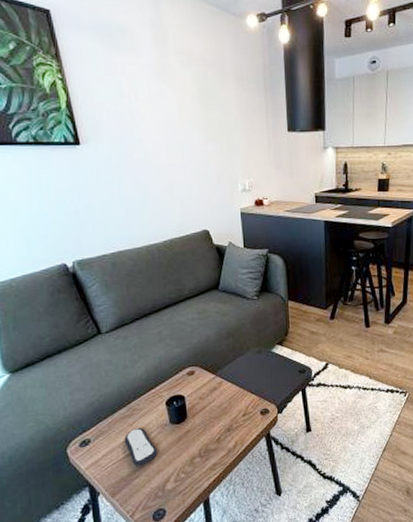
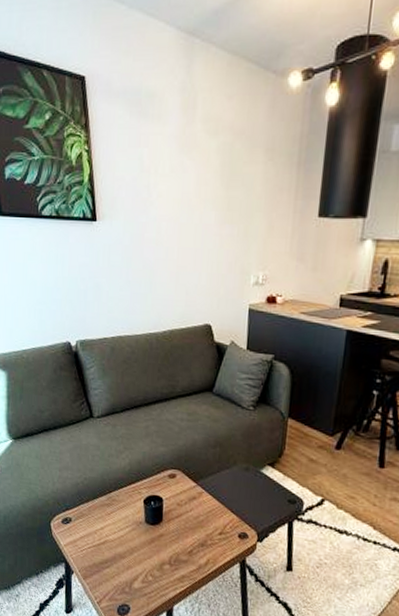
remote control: present [124,427,158,467] -> none [101,518,130,557]

